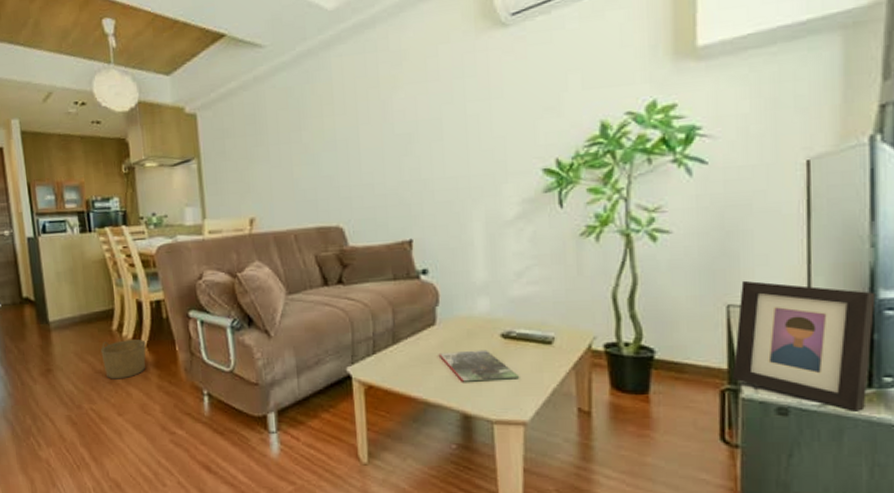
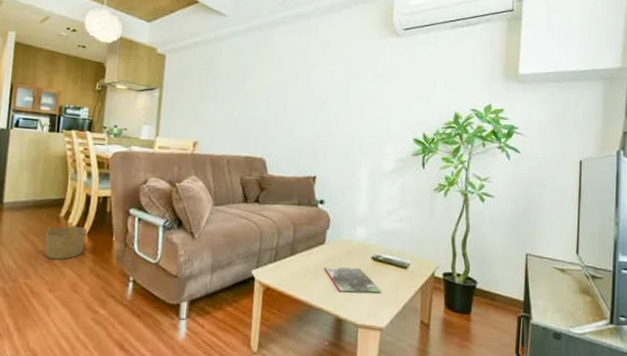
picture frame: present [732,280,876,412] -> none [526,237,617,341]

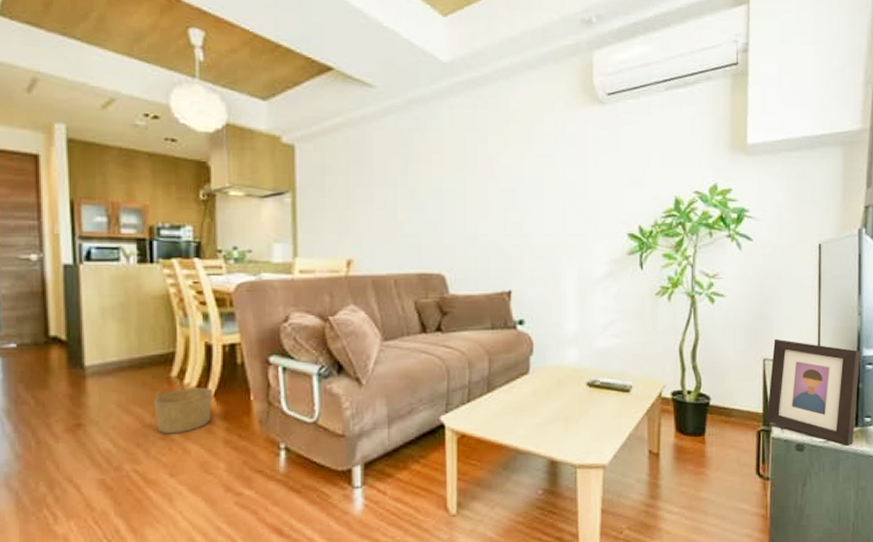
magazine: present [324,266,382,294] -> none [530,397,602,429]
picture frame: none [526,237,617,341] -> present [765,338,861,446]

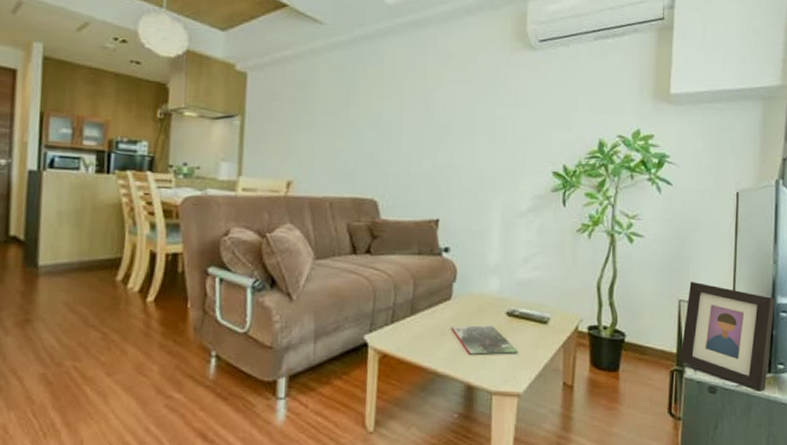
basket: present [153,388,213,435] -> none [97,292,154,335]
magazine: none [530,397,602,429] -> present [450,325,519,355]

